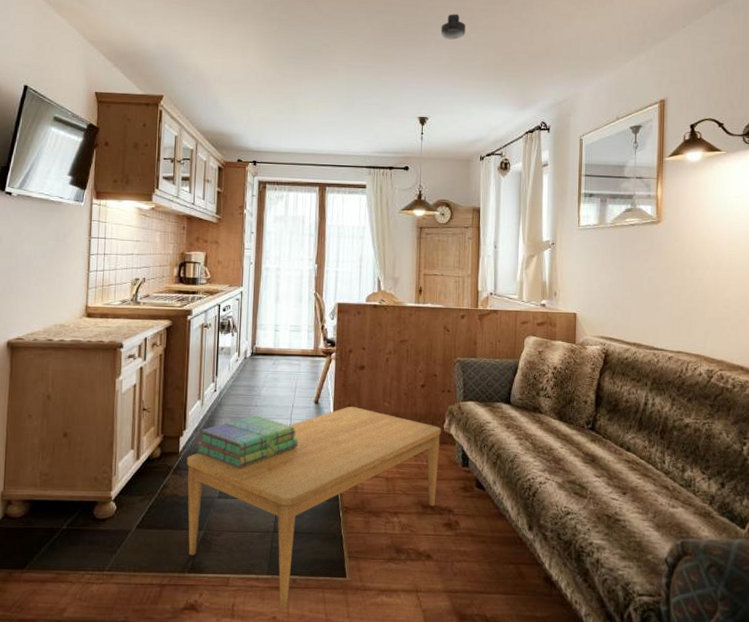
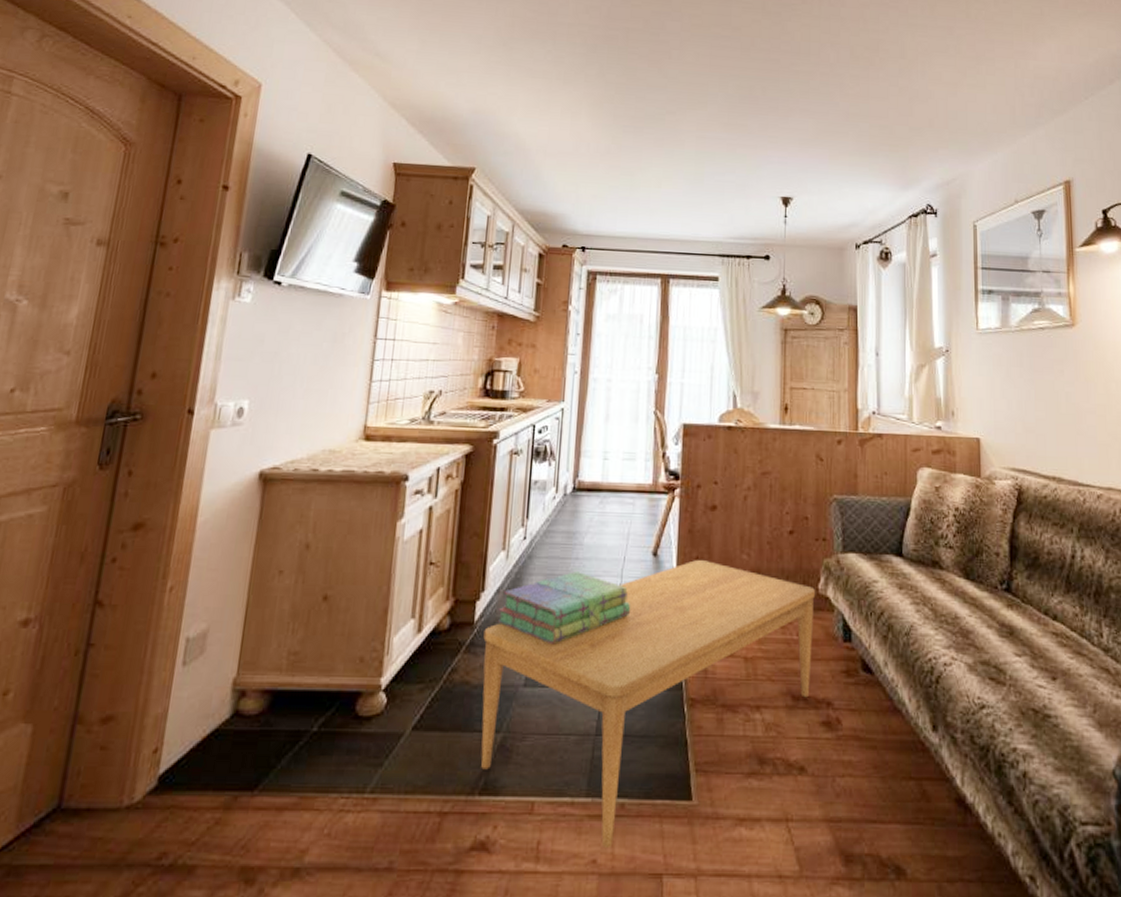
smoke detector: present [441,14,466,40] -> none [806,80,834,109]

